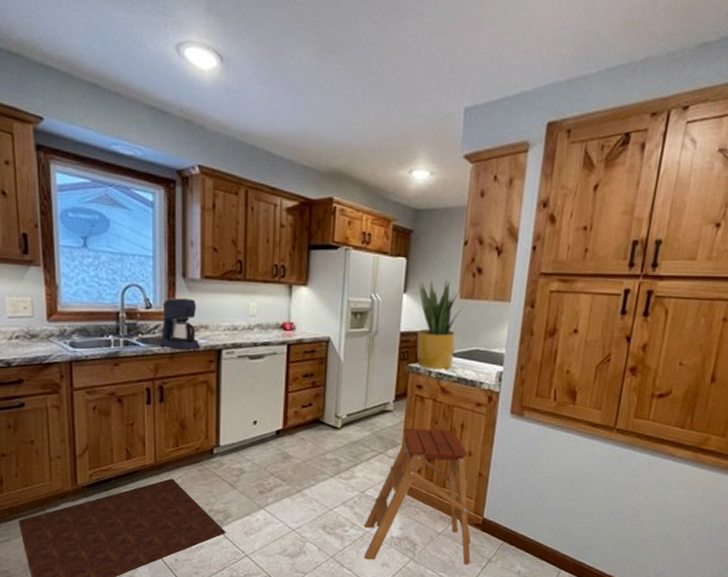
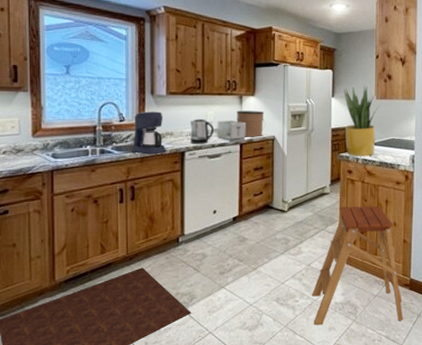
kettle: none [228,310,257,342] -> present [190,118,215,144]
toaster: none [260,314,295,341] -> present [217,120,245,142]
bucket: none [284,303,320,338] -> present [236,110,266,137]

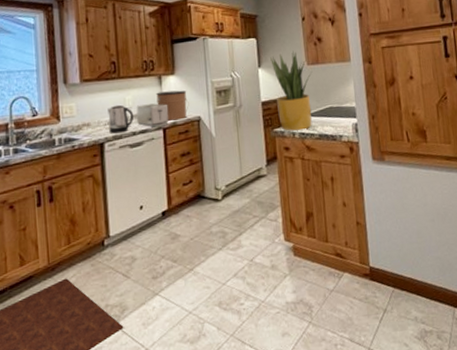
coffee maker: present [132,111,166,155] -> none [47,101,84,150]
step ladder: present [312,206,404,325] -> none [258,185,368,331]

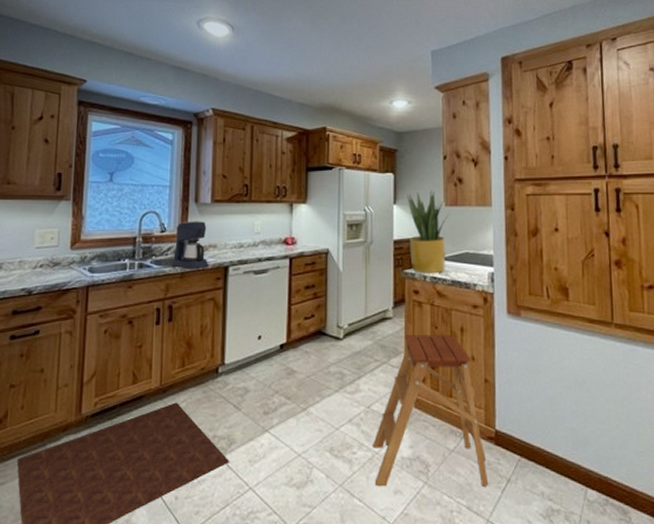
coffee maker: none [47,101,84,150] -> present [172,221,208,269]
kettle: present [107,104,134,134] -> none [235,229,262,258]
toaster: present [136,103,169,127] -> none [264,231,296,255]
bucket: present [156,90,189,121] -> none [286,220,319,250]
step ladder: none [258,185,368,331] -> present [373,335,489,487]

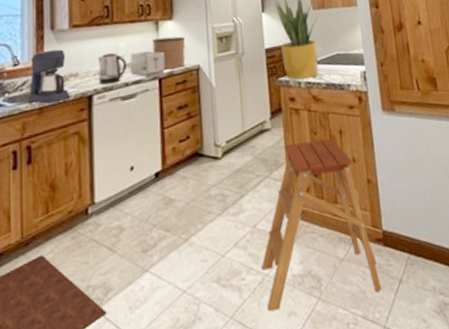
kettle: none [235,229,262,258] -> present [98,52,128,85]
toaster: none [264,231,296,255] -> present [130,51,165,77]
bucket: none [286,220,319,250] -> present [152,36,188,70]

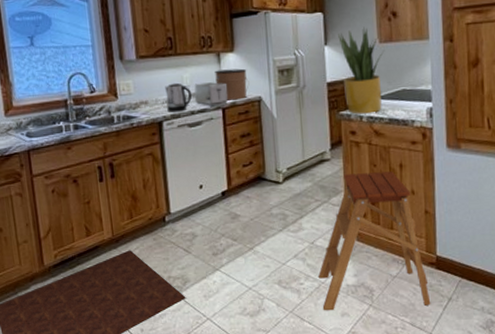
coffee maker: present [28,49,70,104] -> none [104,78,142,128]

